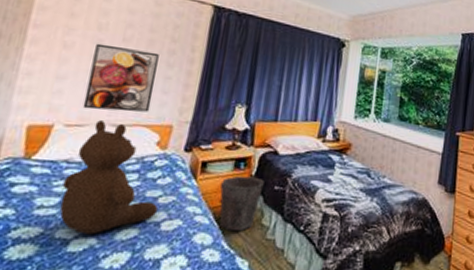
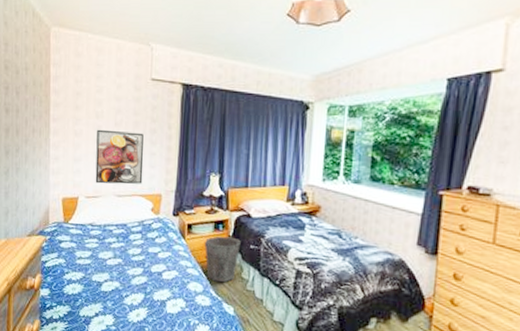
bear: present [59,120,158,235] -> none [91,192,158,280]

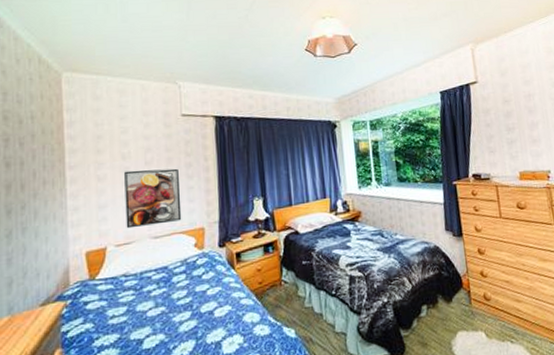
waste bin: present [205,235,241,282] -> none [256,257,293,307]

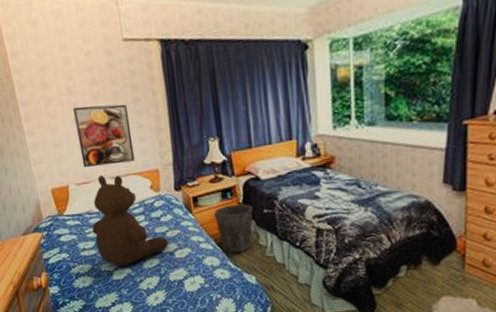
bear: none [126,235,208,333] -> present [92,175,168,266]
waste bin: none [256,257,293,307] -> present [214,204,253,253]

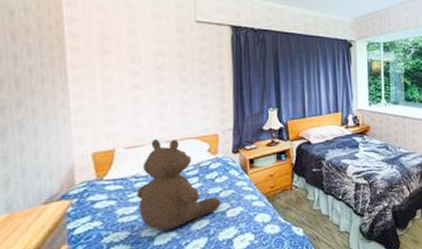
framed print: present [73,104,136,168] -> none [134,74,195,132]
waste bin: present [214,204,253,253] -> none [269,164,304,209]

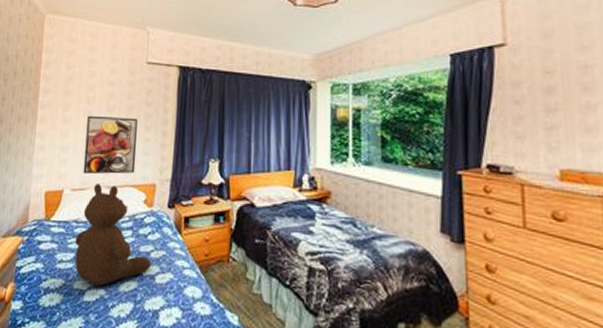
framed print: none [134,74,195,132] -> present [83,115,138,175]

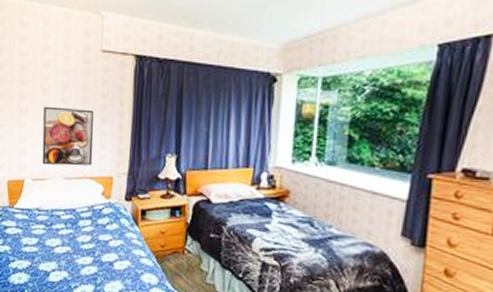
bear: present [75,184,151,286] -> none [38,174,109,269]

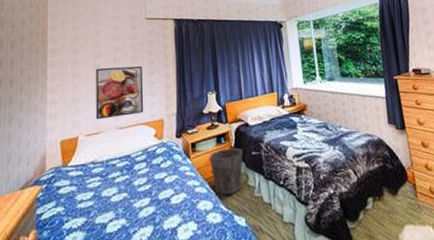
waste bin: none [160,223,200,274] -> present [210,147,243,196]

